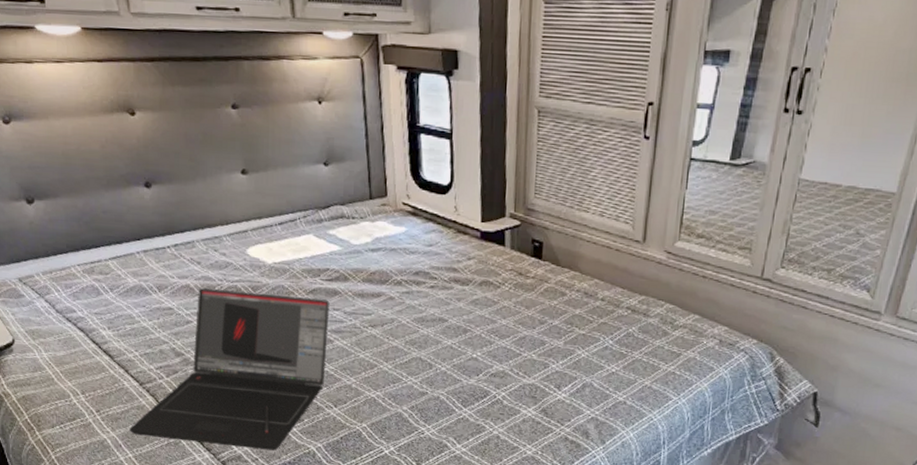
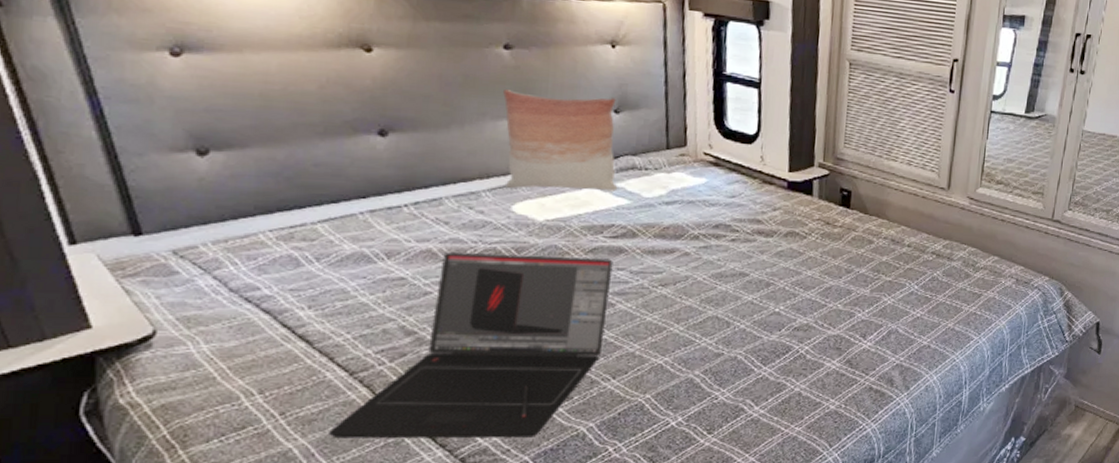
pillow: none [234,145,330,238] -> present [503,90,618,192]

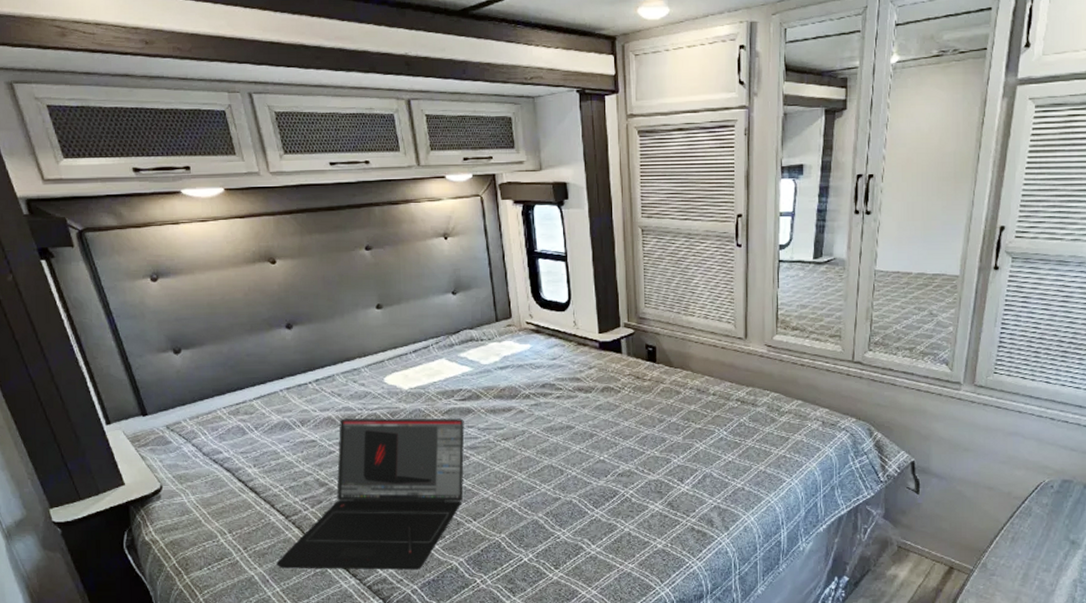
pillow: present [503,90,618,192] -> none [369,282,461,363]

